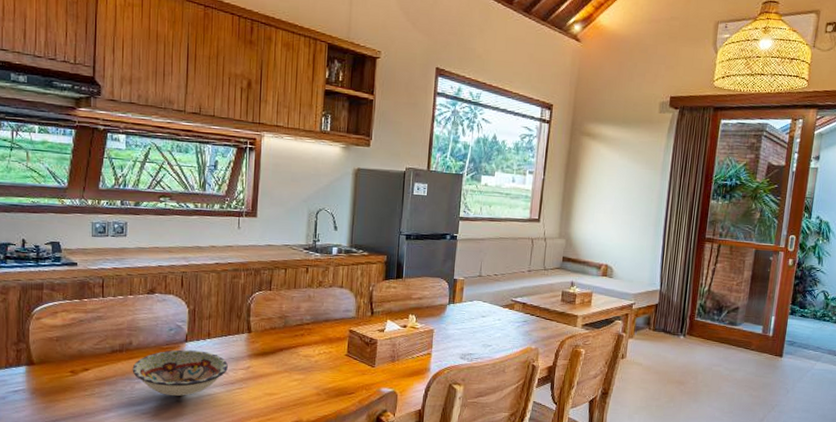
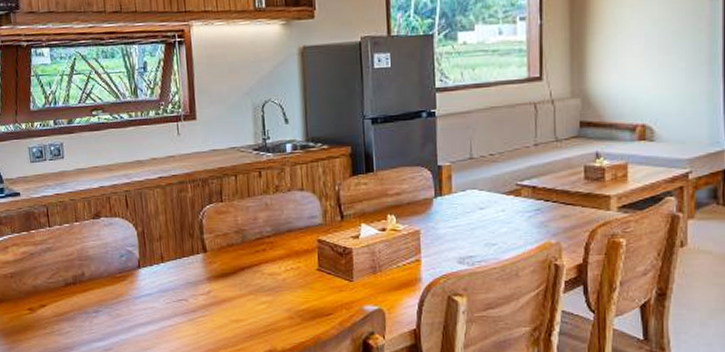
bowl: present [132,349,228,396] -> none [88,277,187,328]

